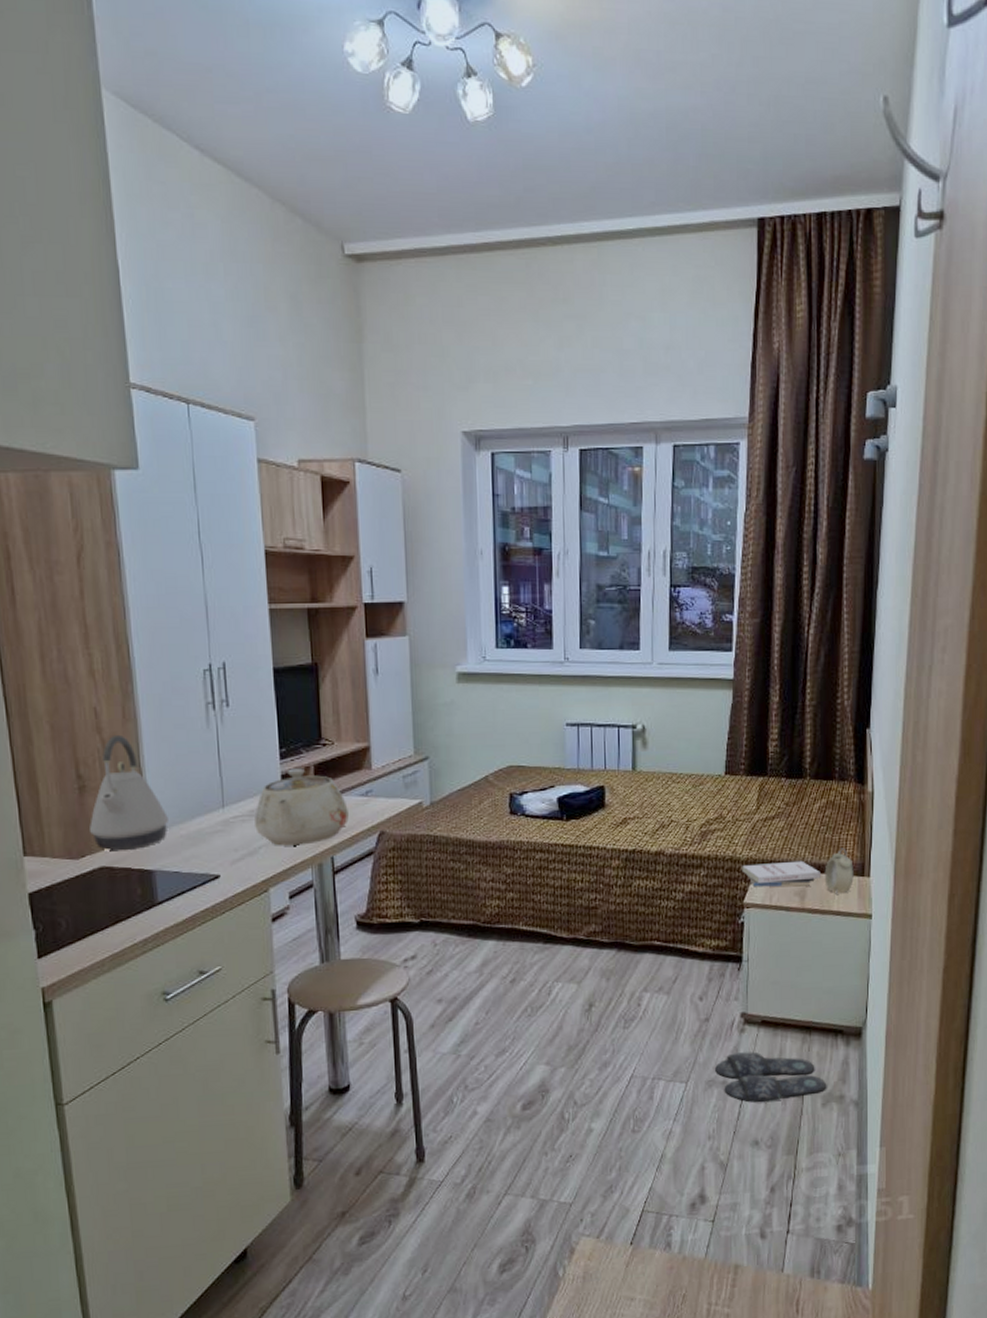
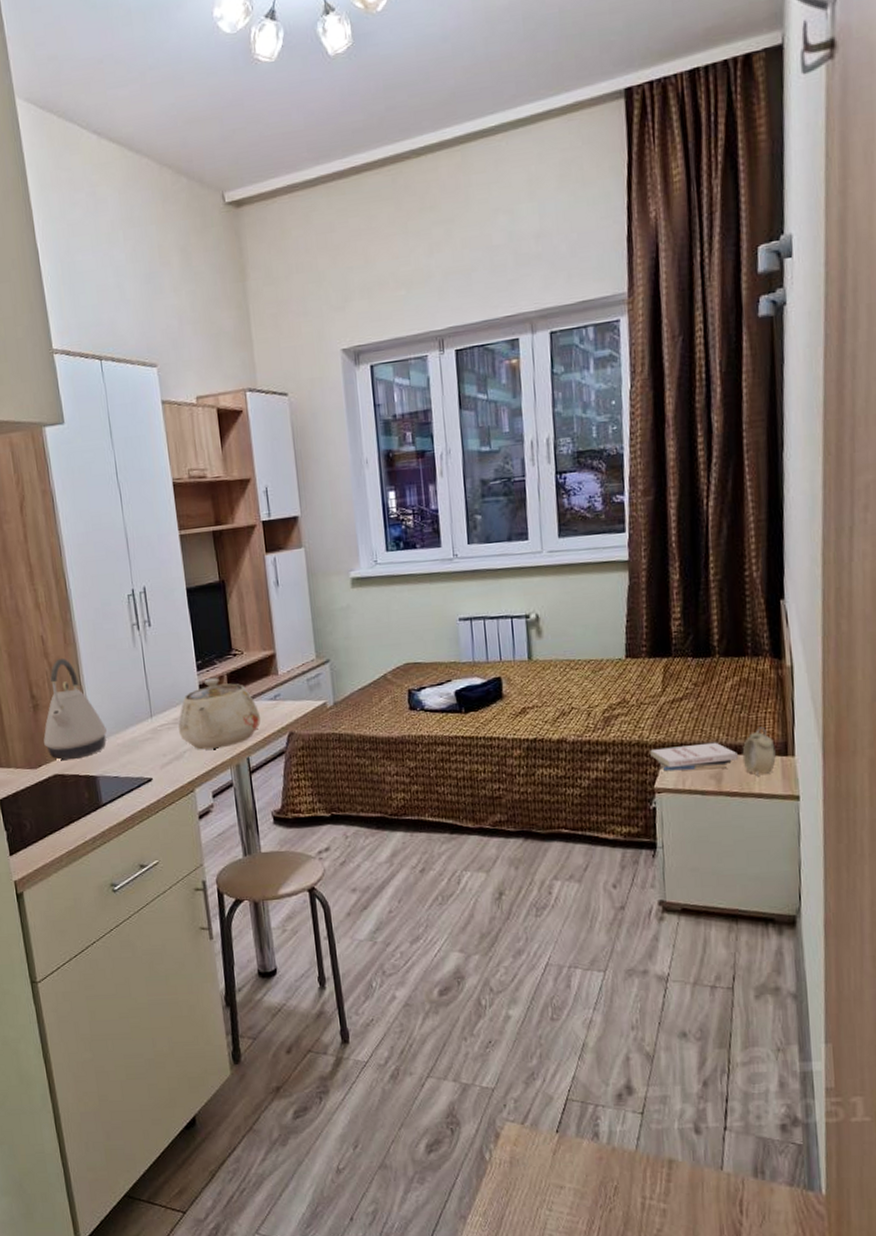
slippers: present [715,1051,827,1102] -> none [634,940,760,993]

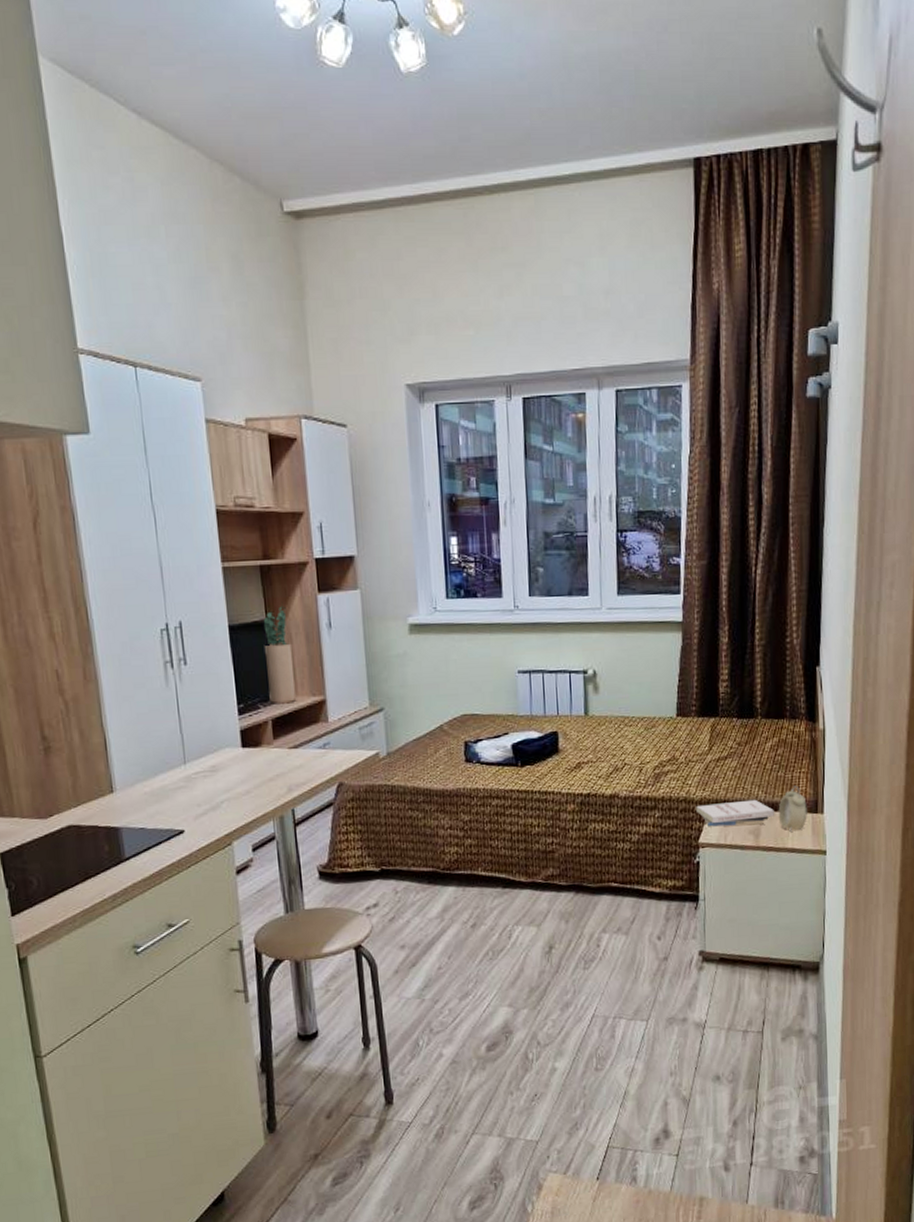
kettle: present [43,658,107,761] -> none [56,695,132,810]
teapot: present [178,677,261,750] -> none [216,723,309,800]
vase: none [216,563,249,660] -> present [263,602,297,704]

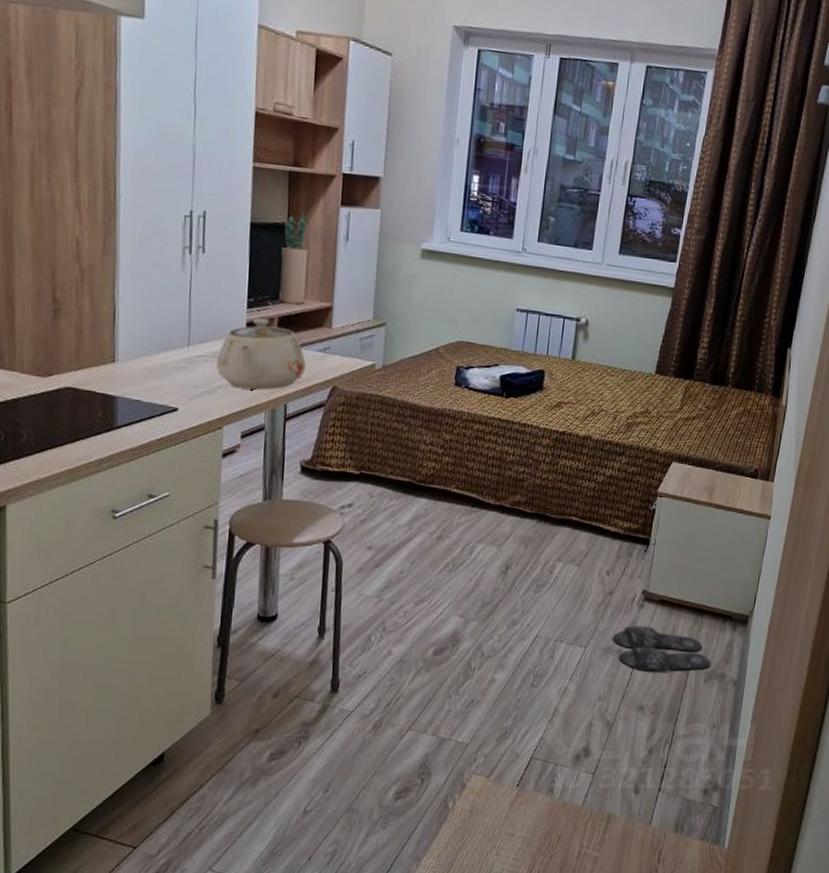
teapot: none [216,723,309,800] -> present [216,318,307,391]
slippers: none [675,988,786,1038] -> present [613,625,711,672]
books: present [696,799,774,827] -> none [659,457,730,484]
alarm clock: present [778,785,807,832] -> none [732,453,760,494]

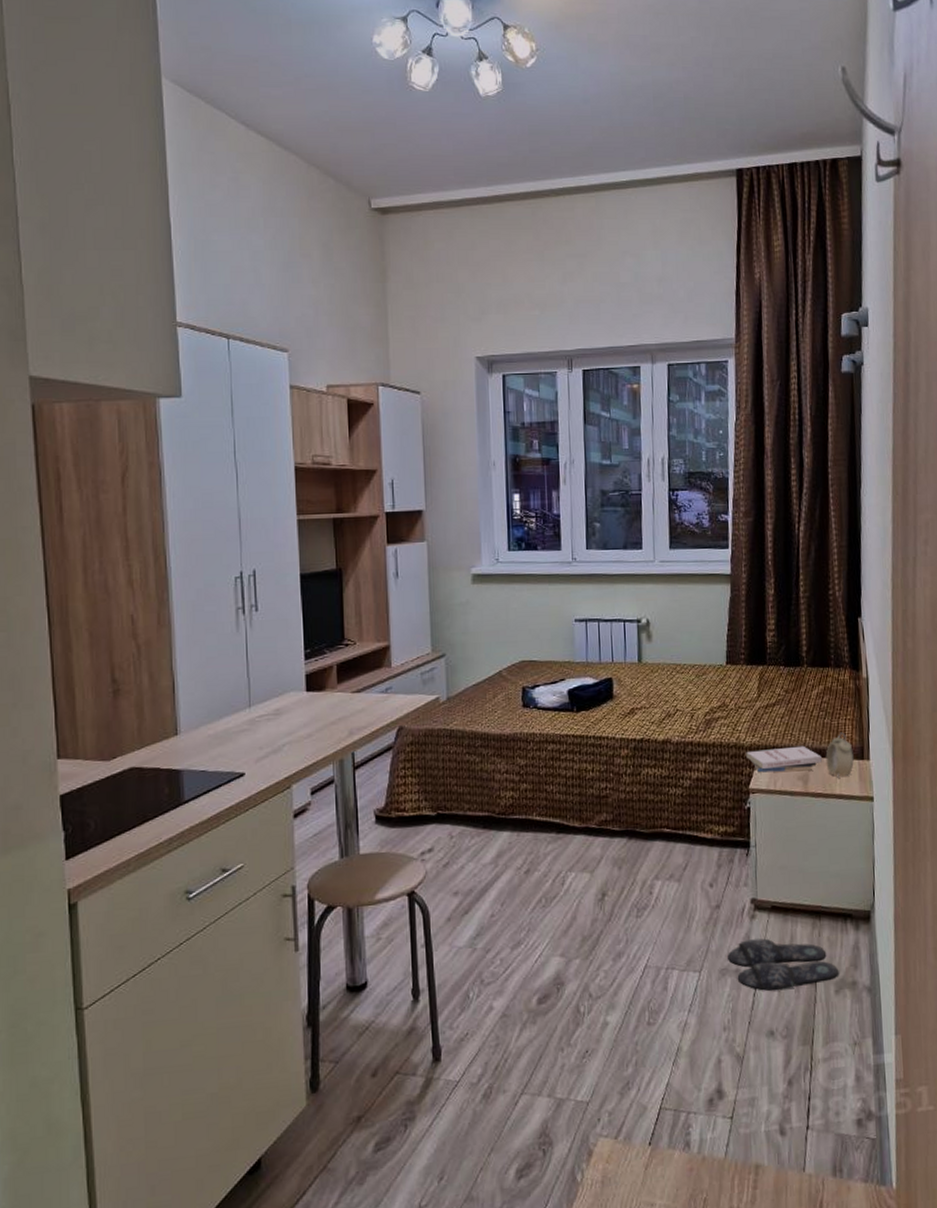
teapot: present [216,318,307,391] -> none [279,668,370,743]
vase: present [279,208,309,305] -> none [333,552,362,650]
books: none [659,457,730,484] -> present [746,745,822,773]
alarm clock: none [732,453,760,494] -> present [825,732,854,778]

